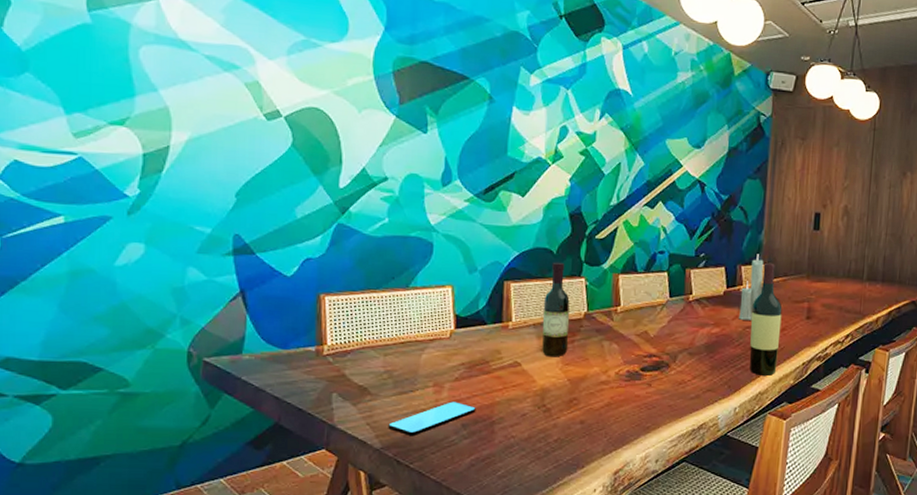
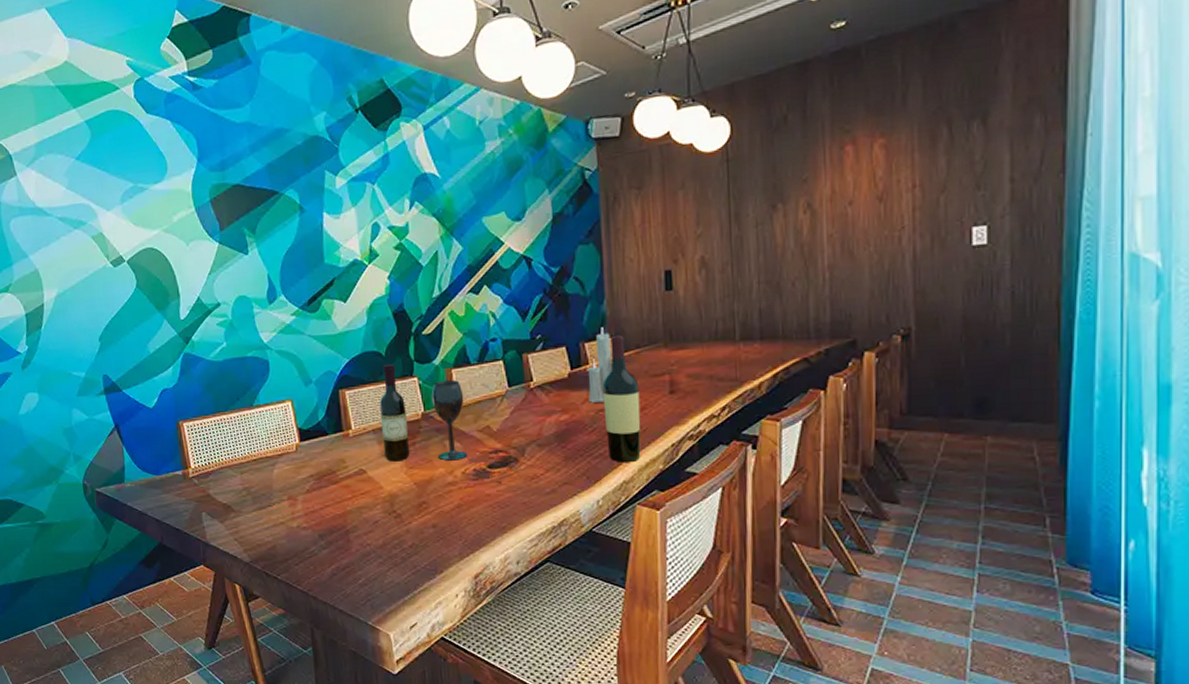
mobile phone: present [388,401,476,435] -> none [253,513,330,548]
wine glass: none [595,285,627,361] -> present [431,380,467,461]

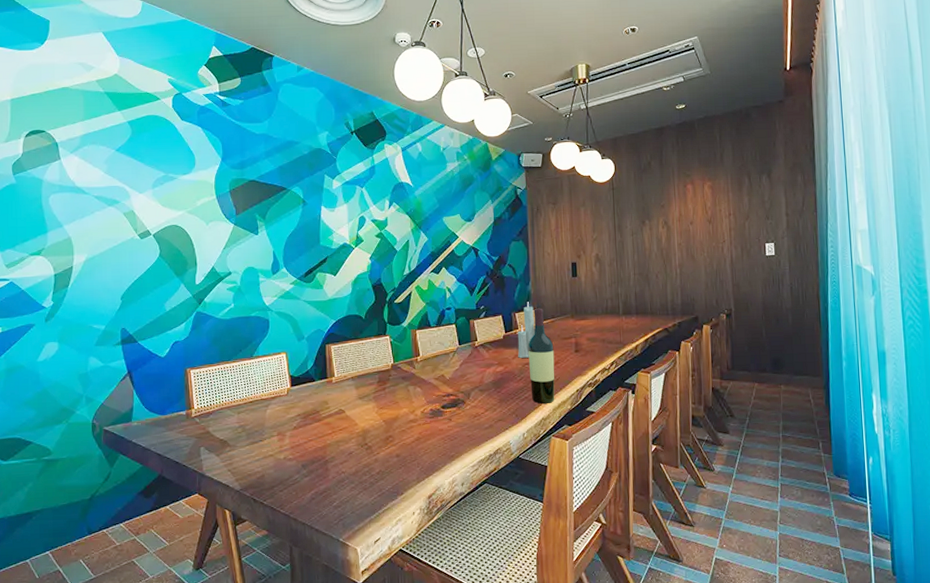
wine bottle: present [379,363,411,462] -> none [358,325,381,403]
wine glass: present [431,380,467,461] -> none [399,339,425,403]

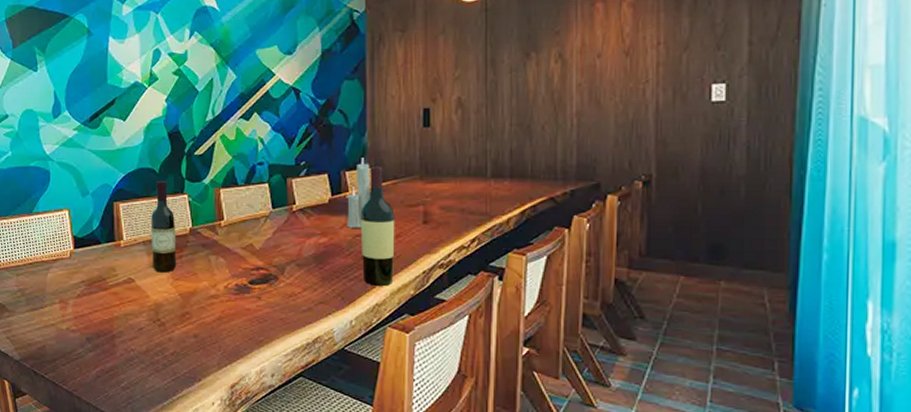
wine bottle: none [358,325,381,403] -> present [150,180,177,273]

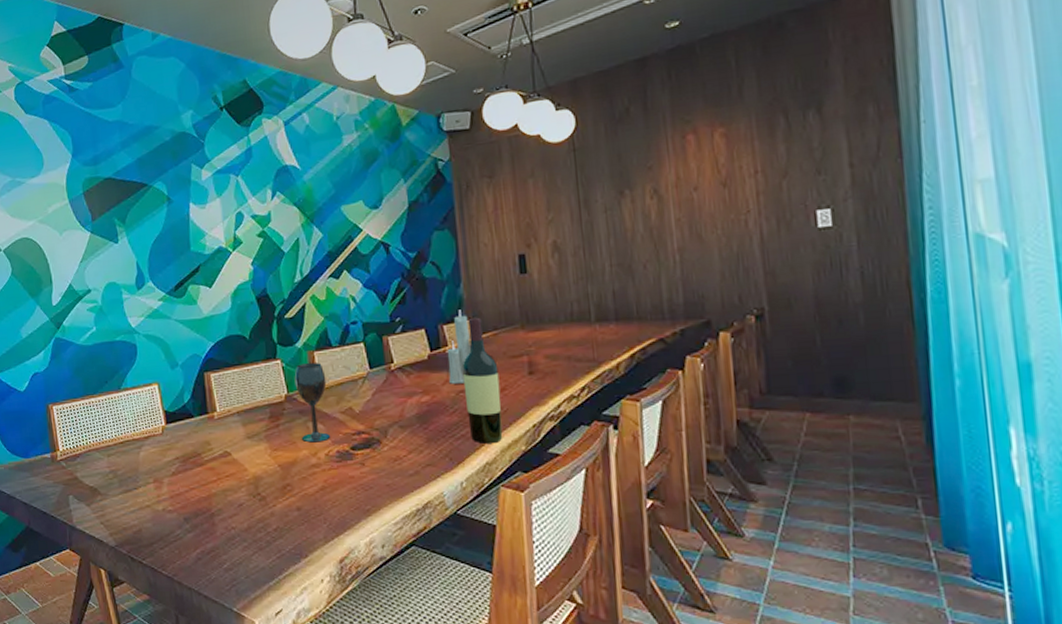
wine bottle: present [150,180,177,273] -> none [243,346,275,444]
wine glass: none [199,200,230,275] -> present [294,363,330,443]

